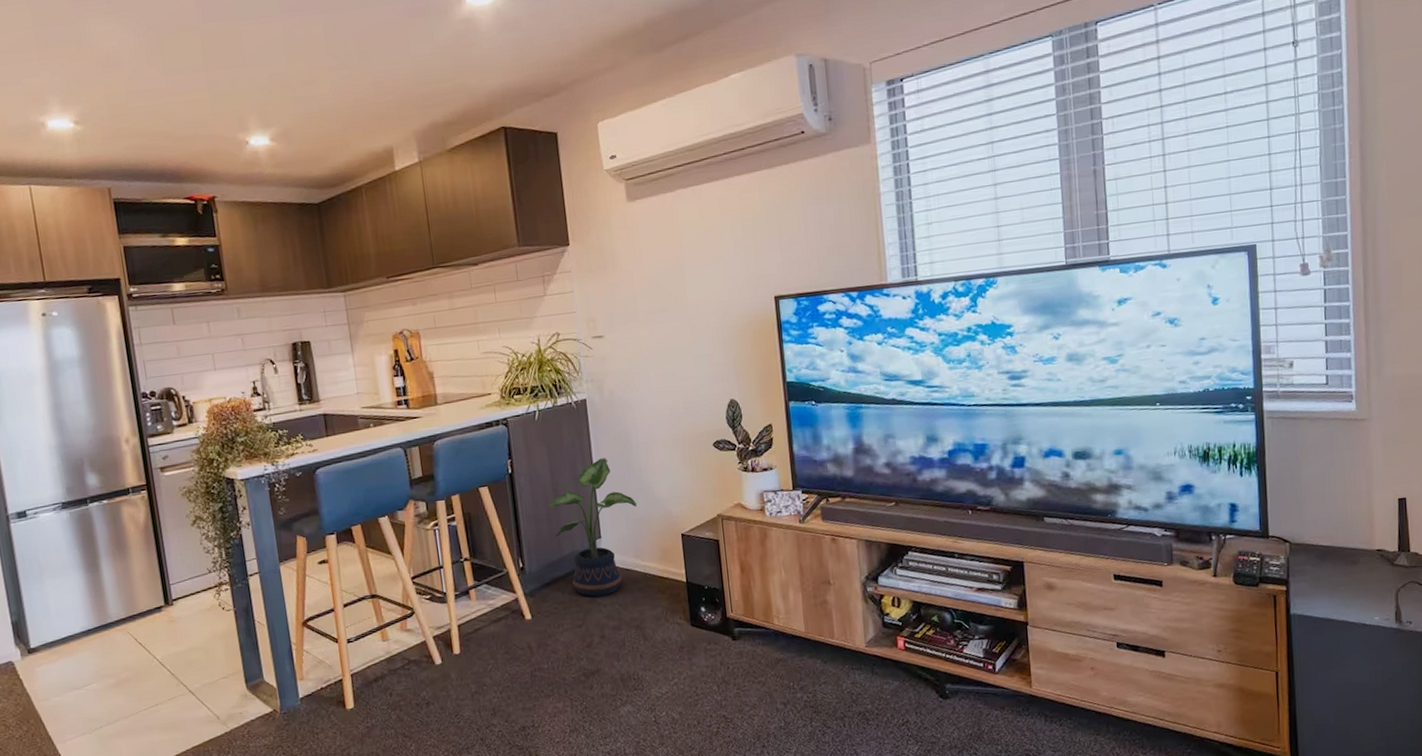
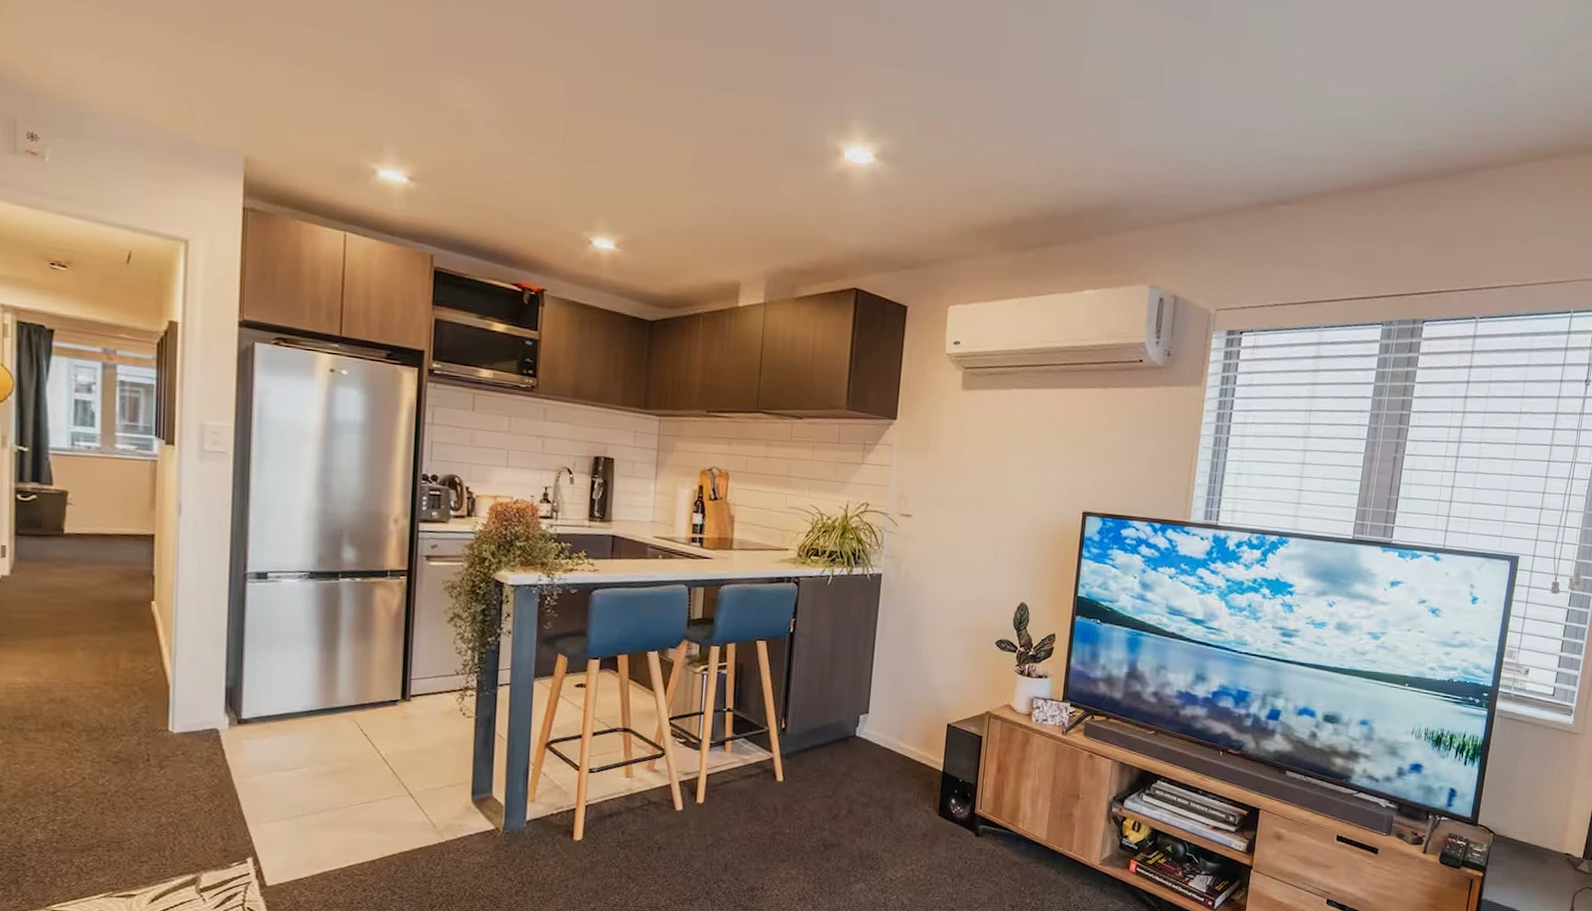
potted plant: present [548,458,637,597] -> none [823,635,910,771]

